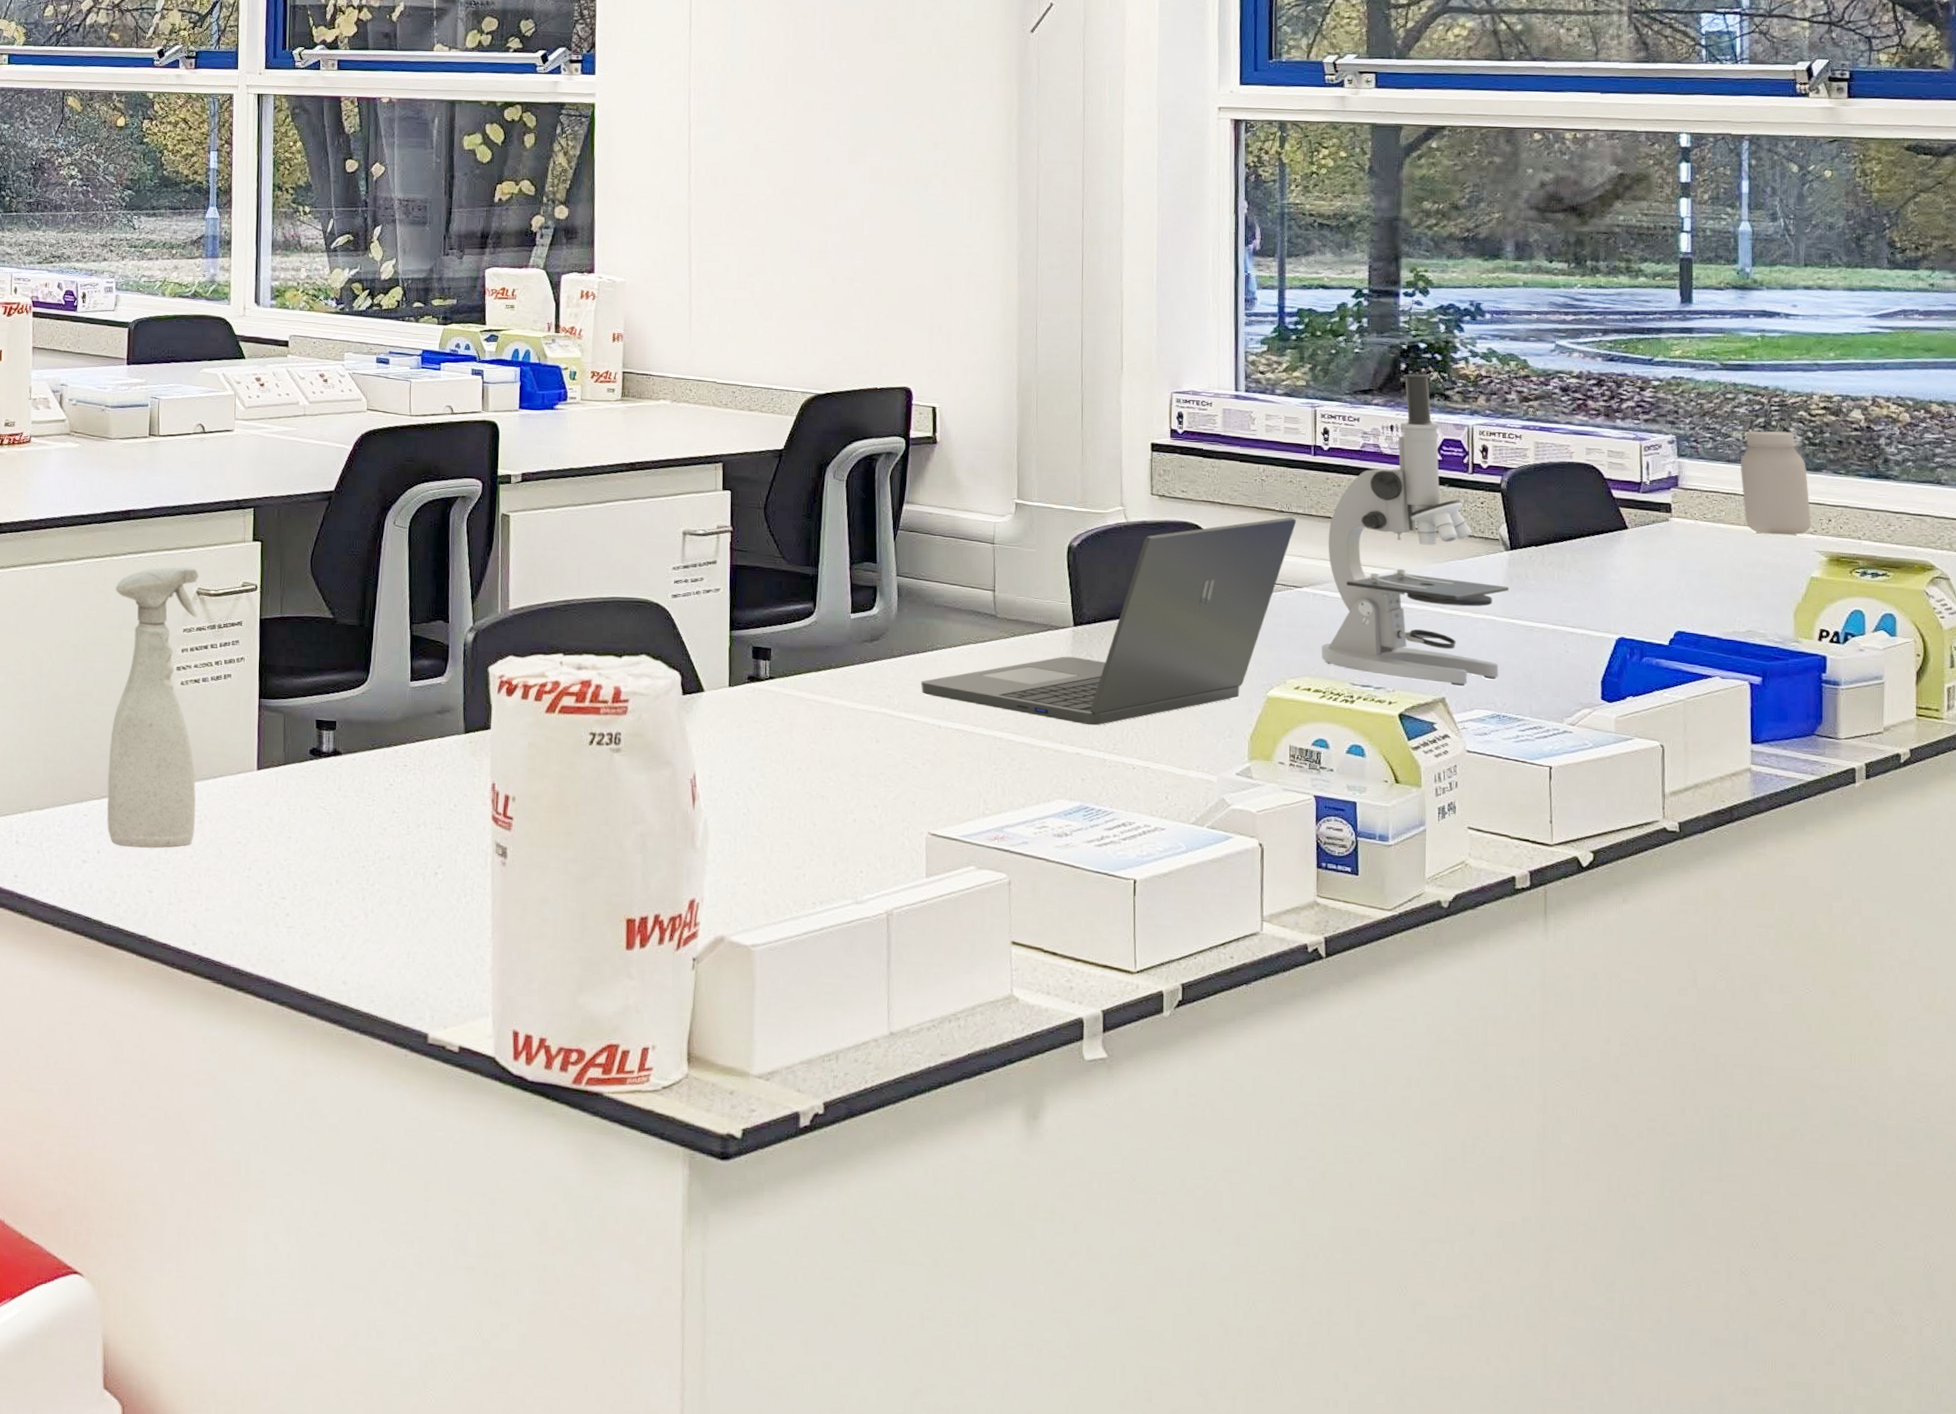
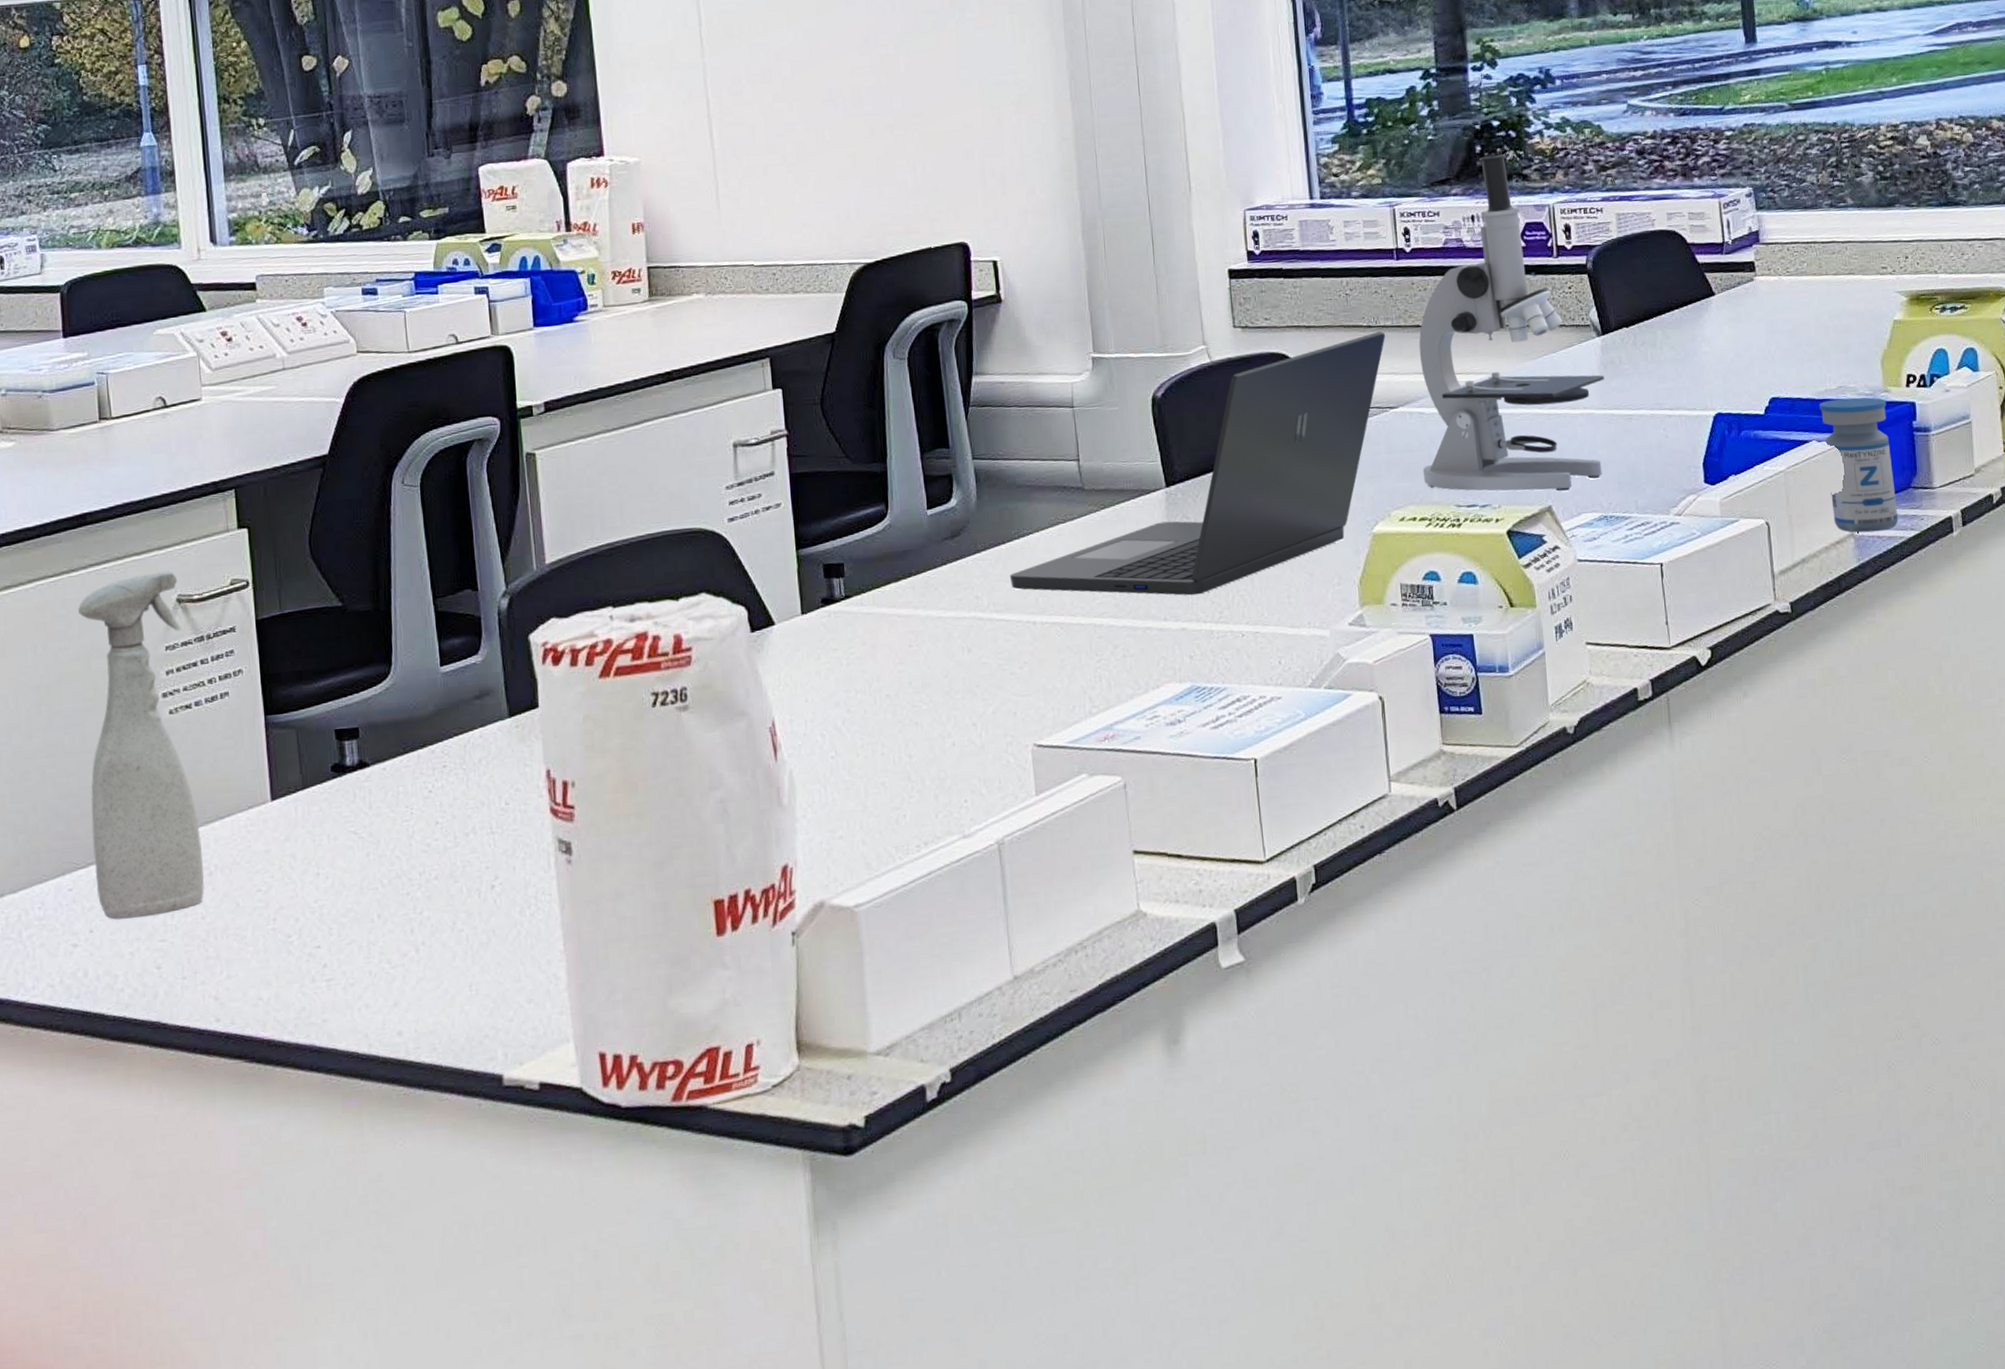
medicine bottle: none [1726,641,1799,771] -> present [1819,397,1899,533]
jar: present [1740,431,1811,535] -> none [1816,169,1890,281]

